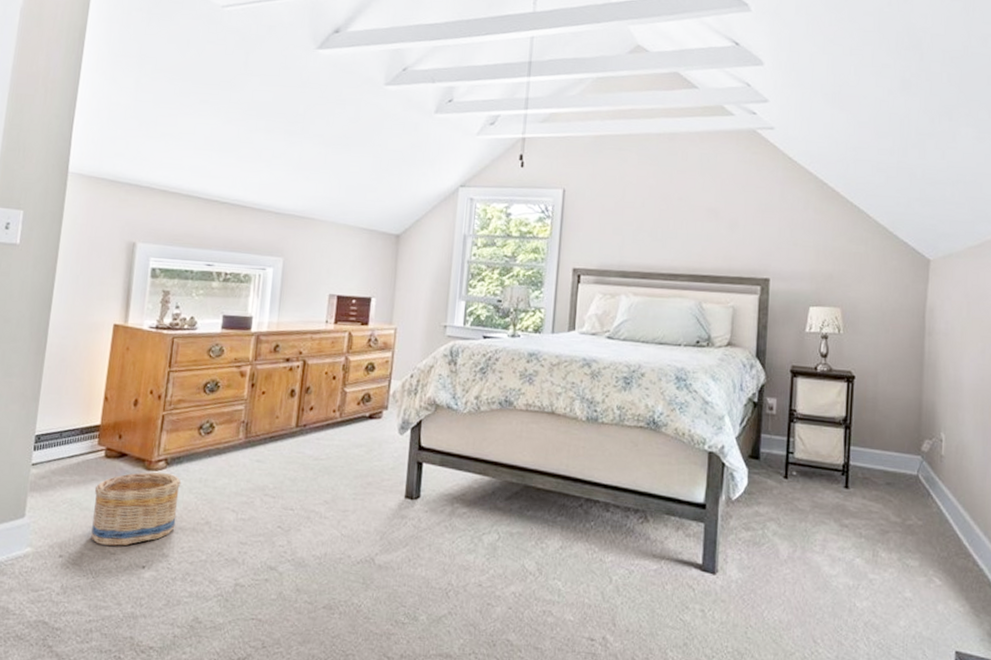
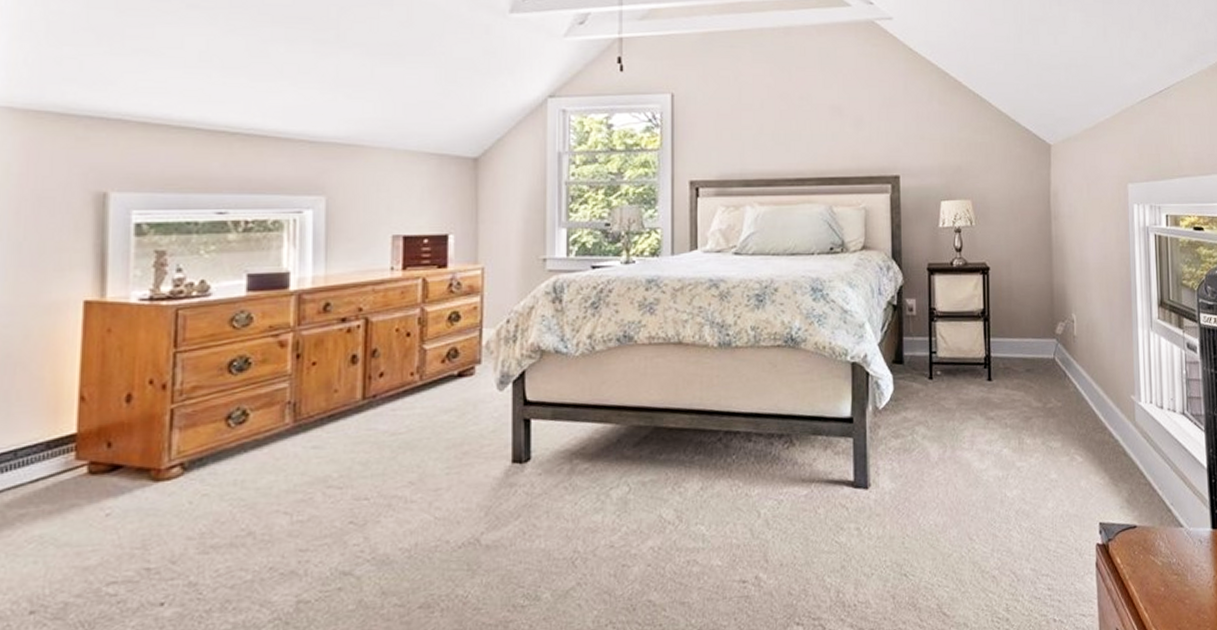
basket: present [91,472,182,546] -> none [76,480,208,587]

